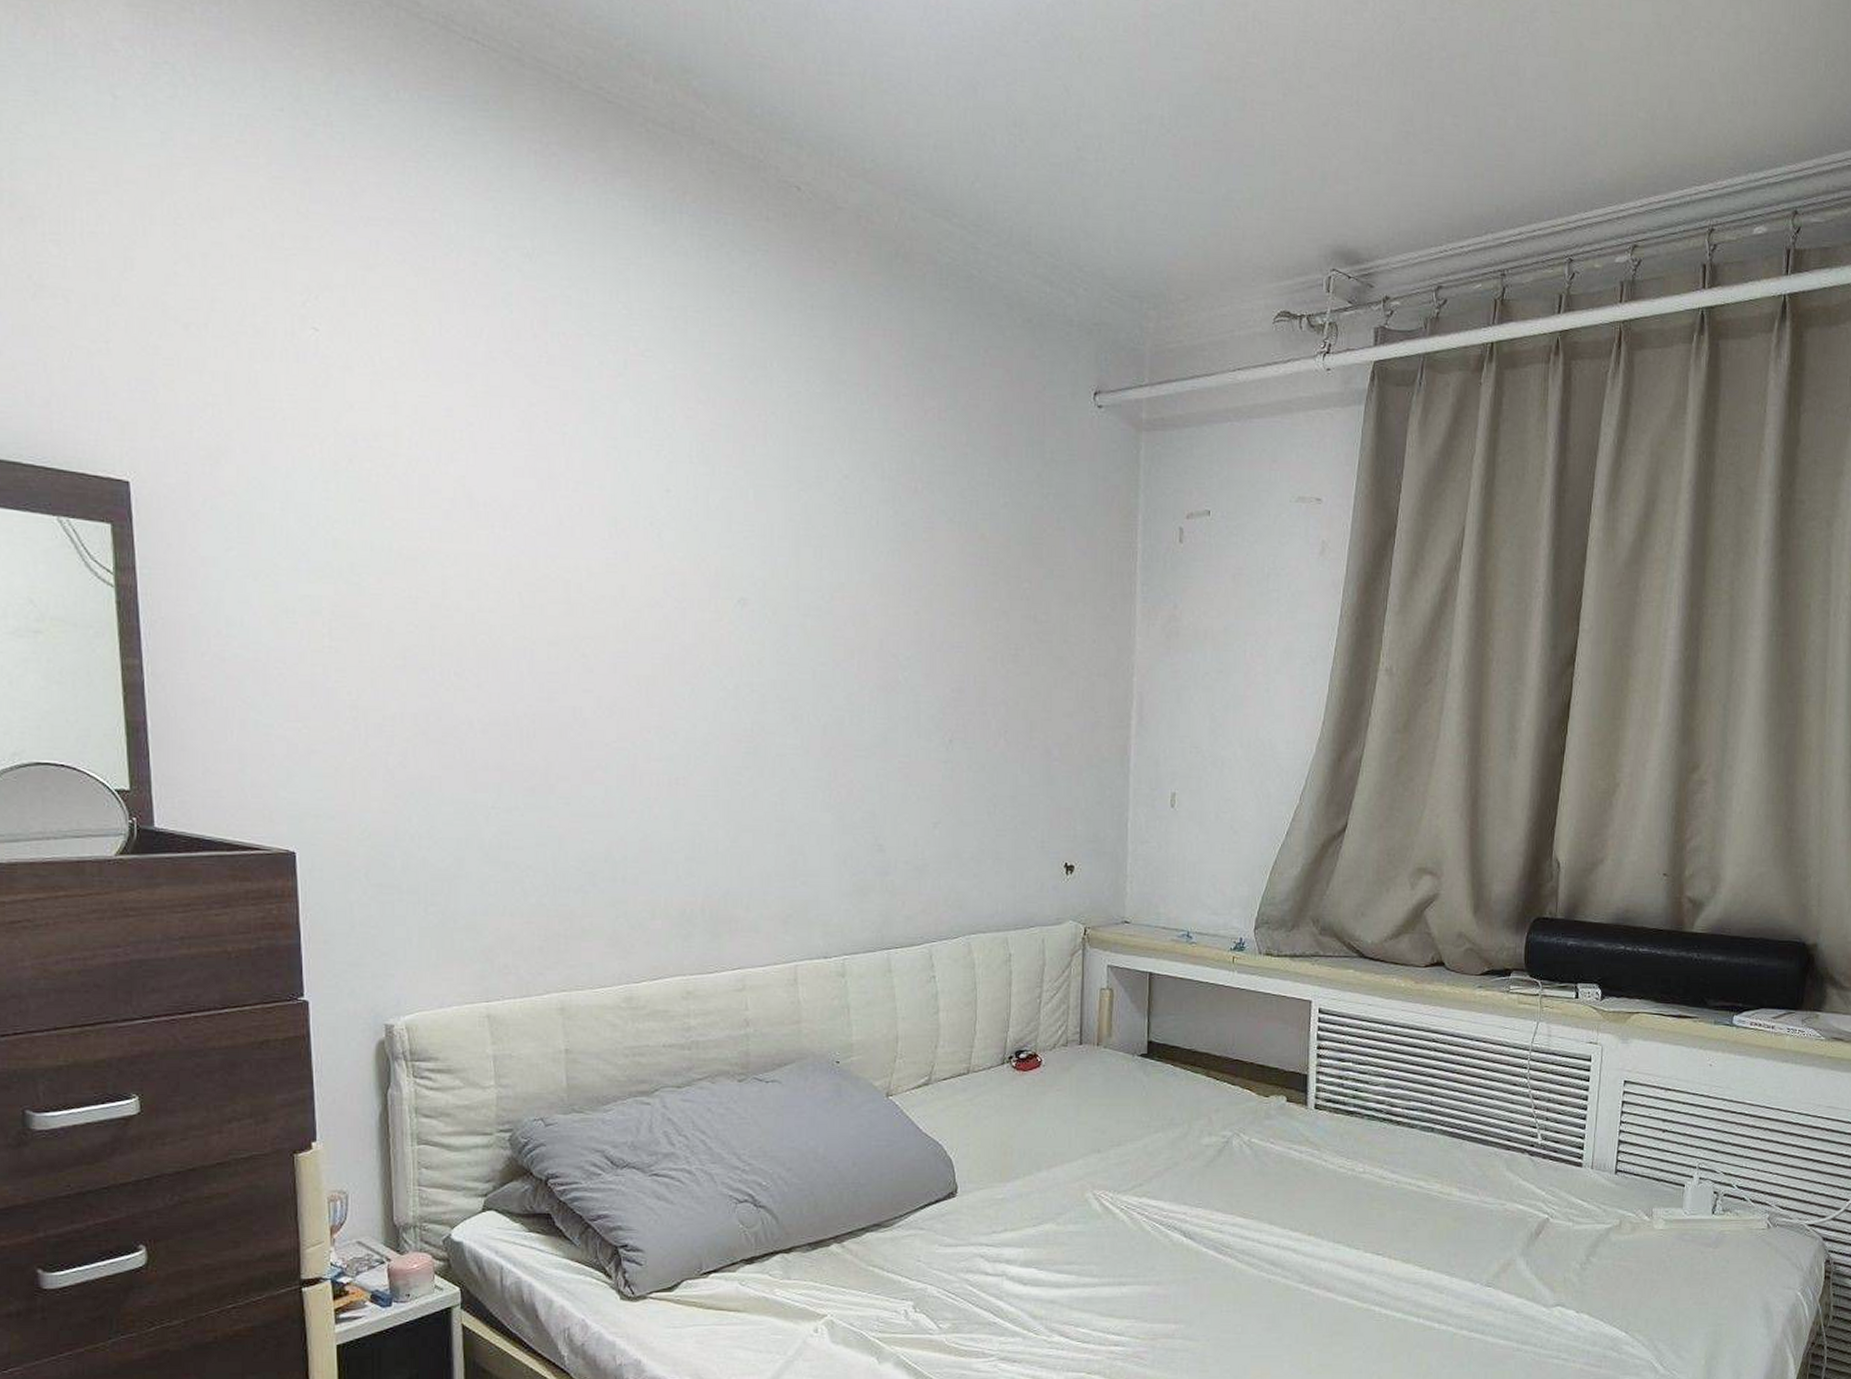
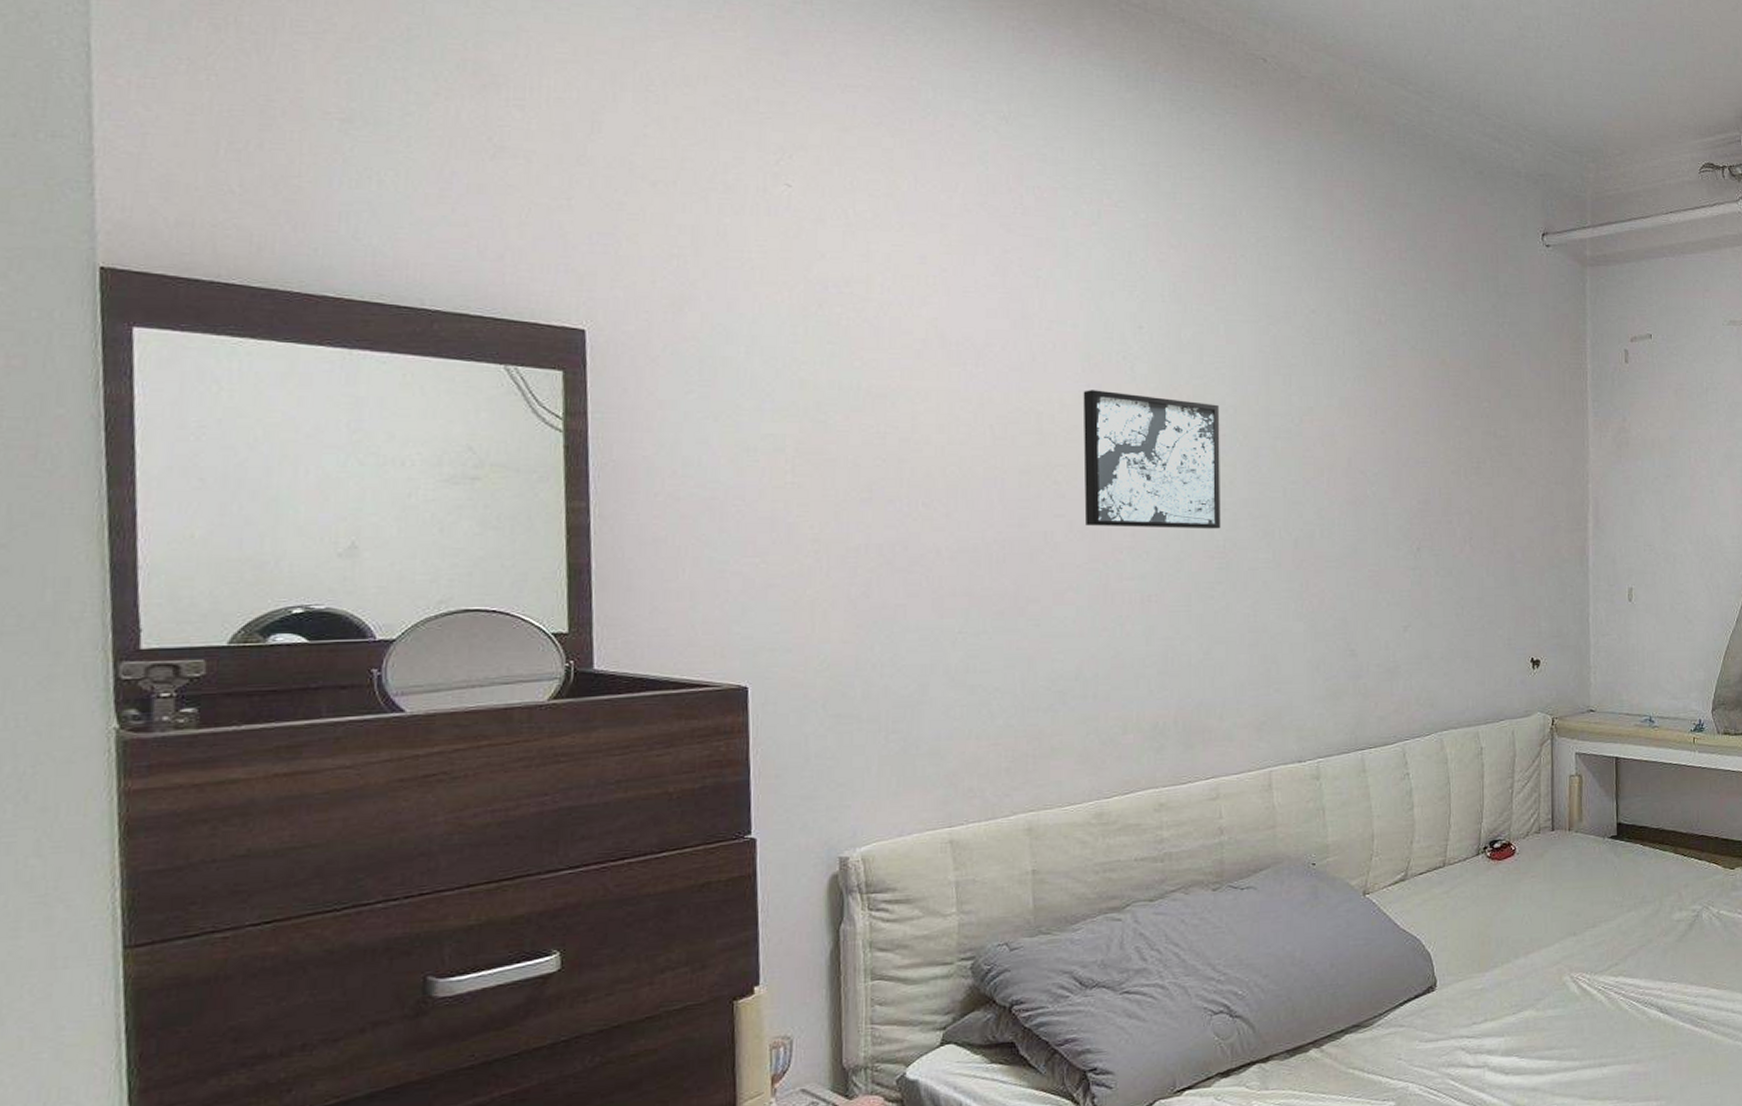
wall art: none [610,557,749,711] -> present [1083,390,1221,529]

